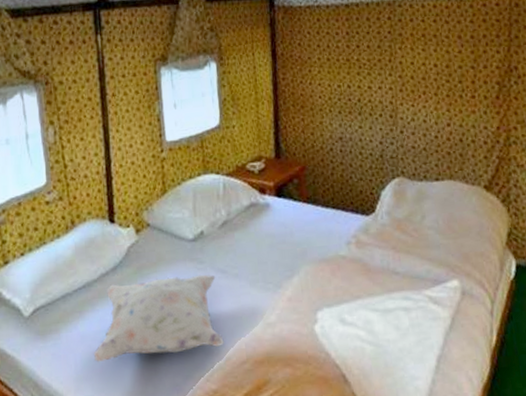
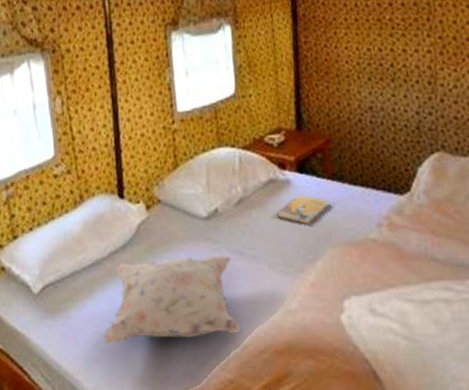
book: none [257,217,305,244] -> present [277,194,330,225]

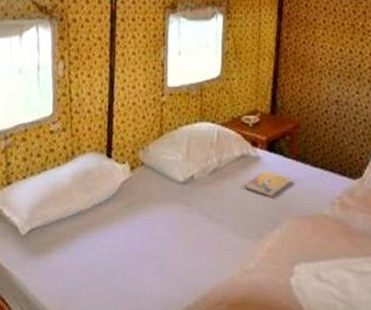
decorative pillow: present [103,255,241,344] -> none [80,215,203,287]

